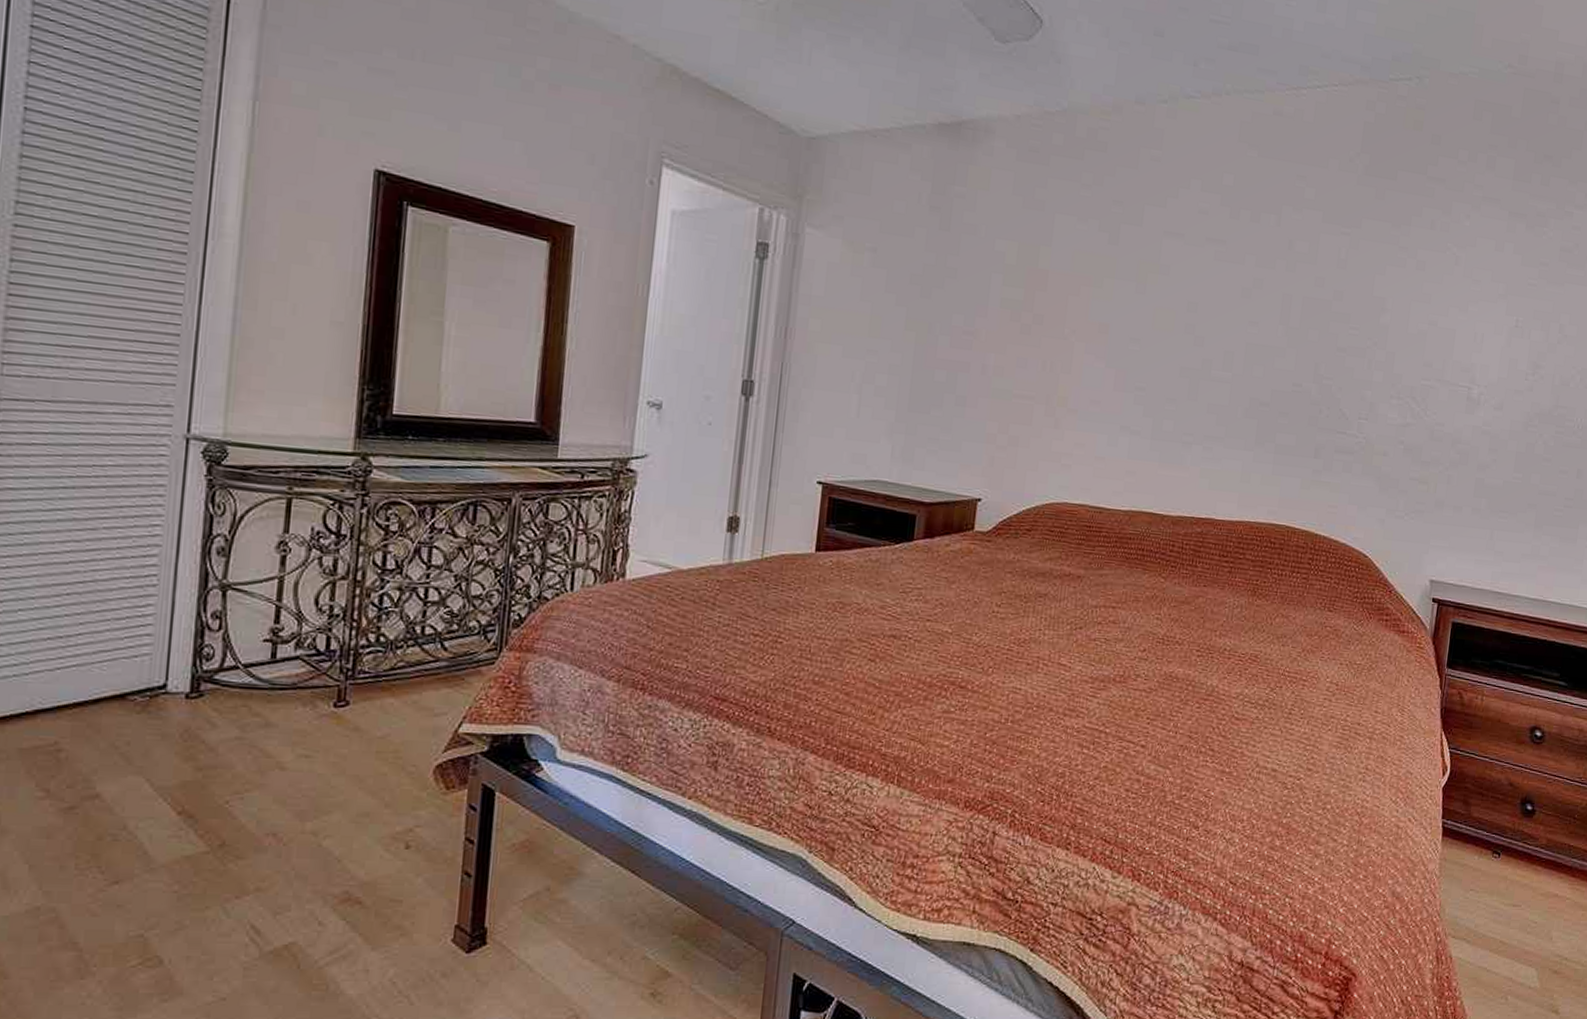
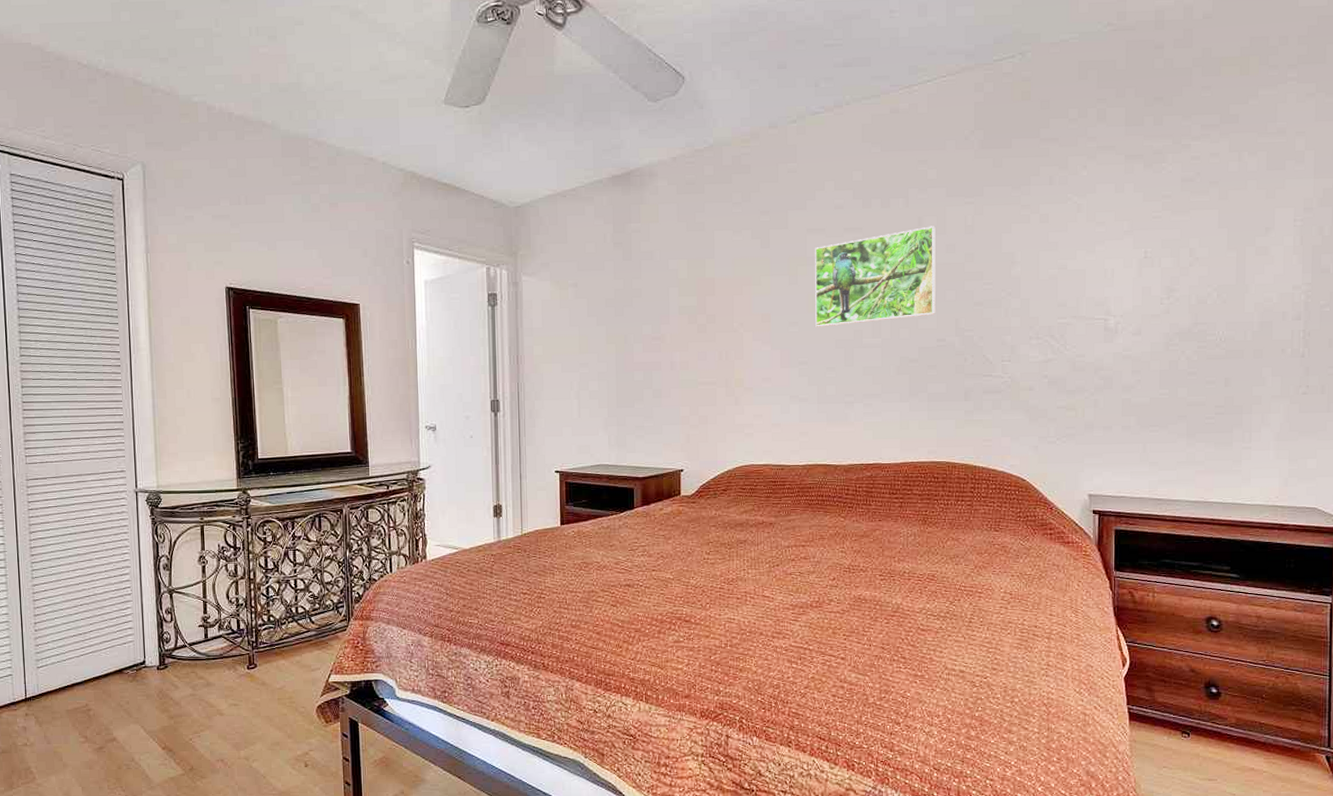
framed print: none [1160,252,1306,355] -> present [815,226,936,327]

